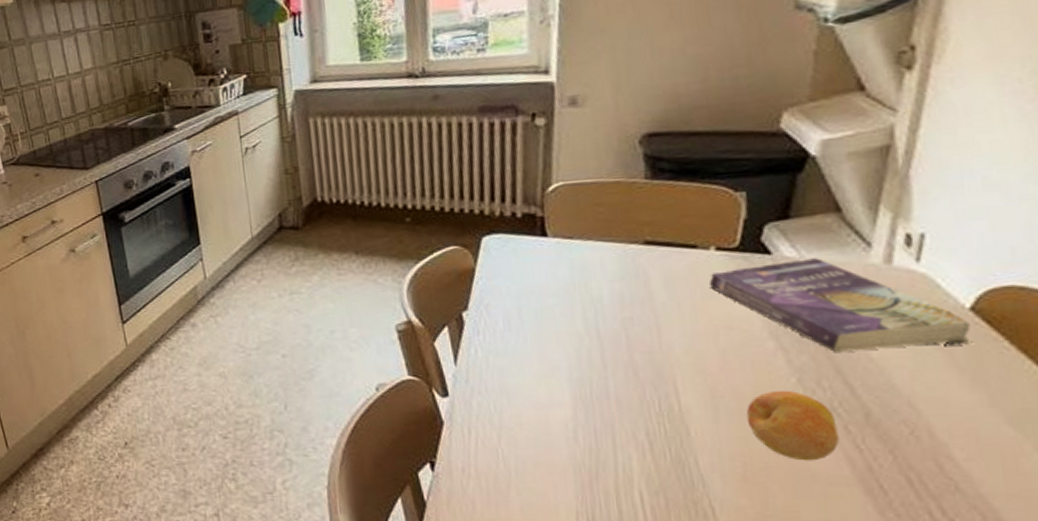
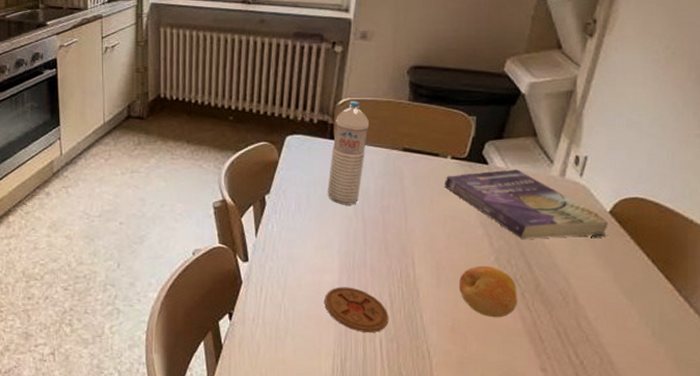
water bottle: none [544,185,593,319] -> present [327,101,369,205]
coaster: none [556,425,650,483] -> present [324,287,389,332]

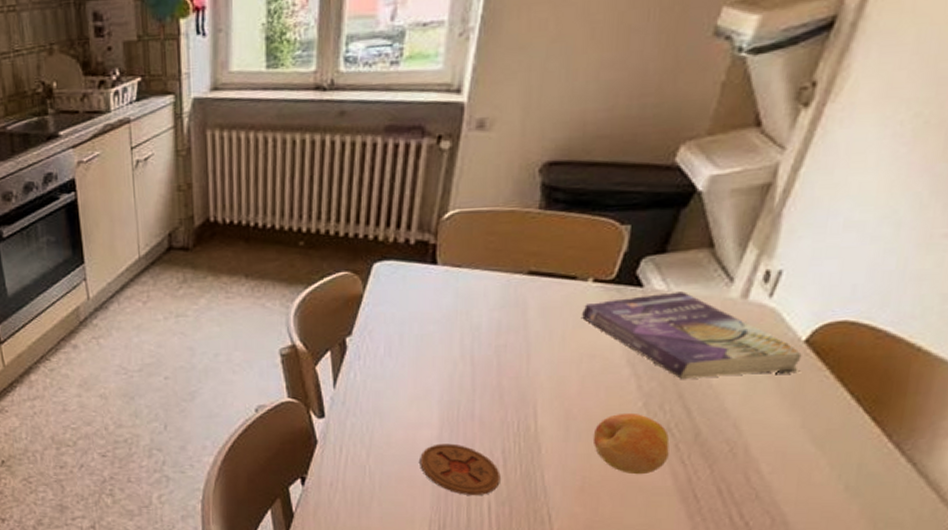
water bottle: present [327,101,369,205] -> none [426,213,484,346]

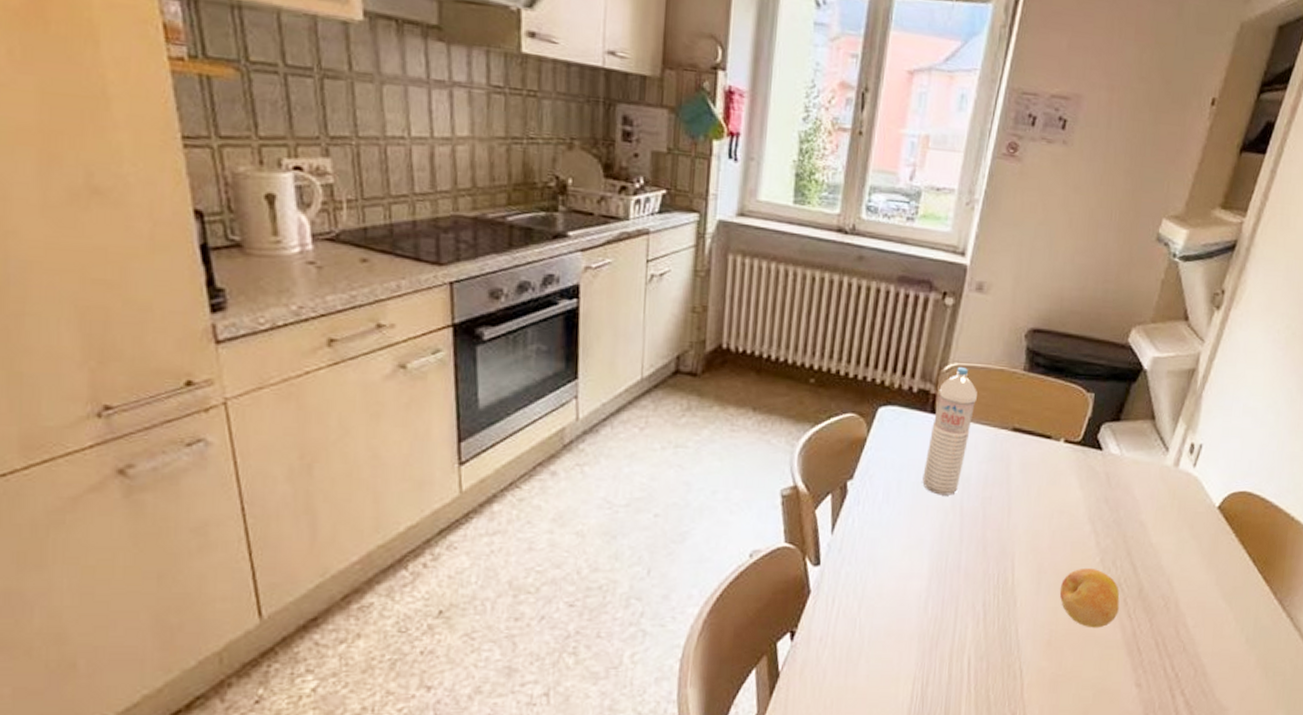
coaster: present [420,443,501,495] -> none [908,595,981,650]
water bottle: none [426,213,484,346] -> present [922,367,977,495]
book: present [581,291,802,379] -> none [1053,457,1216,537]

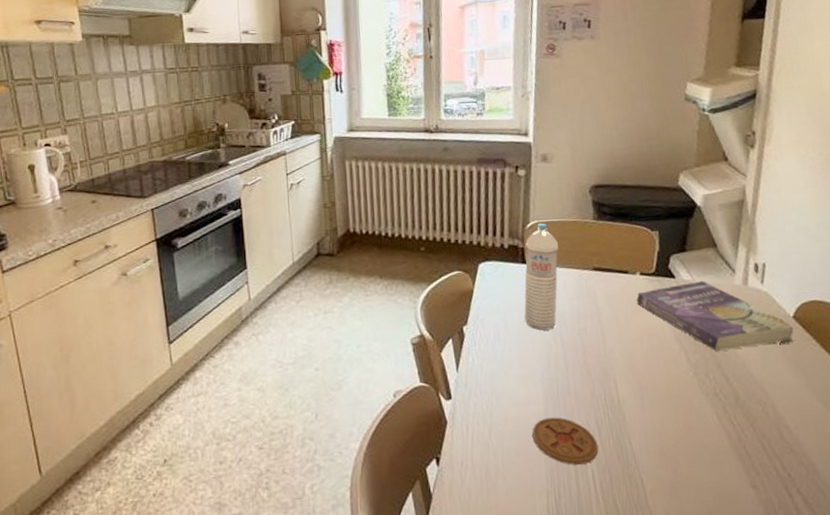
coaster: none [908,595,981,650] -> present [532,417,599,465]
book: none [1053,457,1216,537] -> present [636,281,795,351]
fruit: present [1059,567,1120,628] -> none [662,381,721,436]

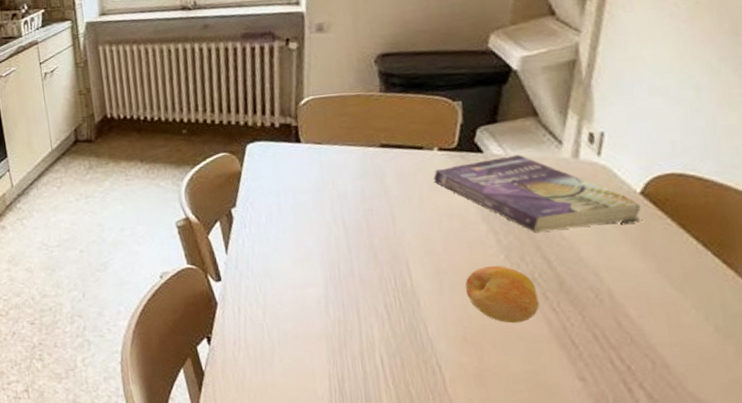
water bottle: present [524,223,558,331] -> none [299,99,338,212]
coaster: present [532,417,599,465] -> none [311,300,388,349]
fruit: none [662,381,721,436] -> present [465,265,540,324]

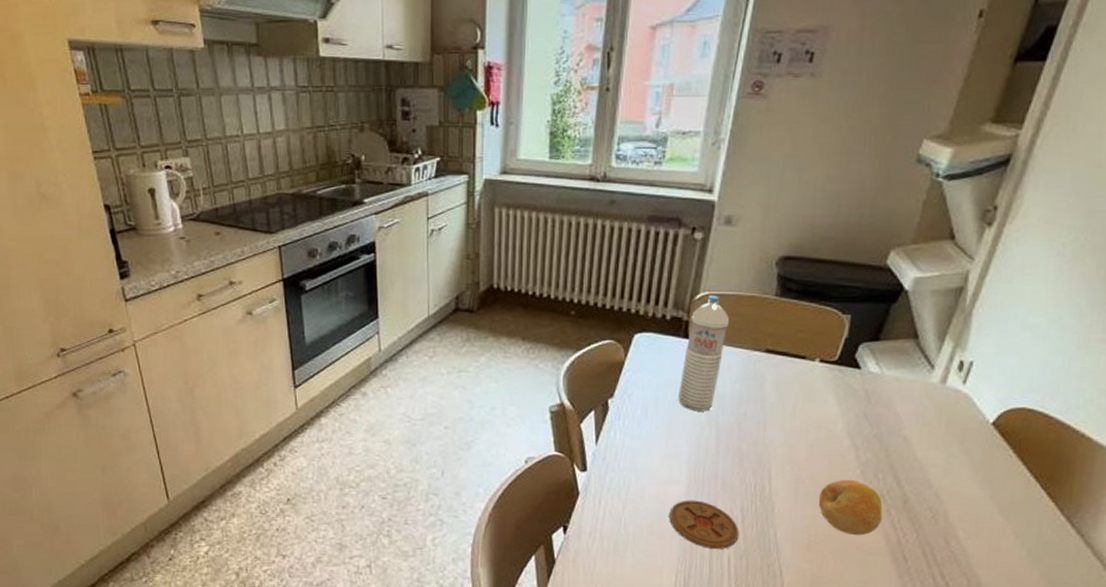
water bottle: none [299,99,338,212] -> present [678,296,729,412]
coaster: none [311,300,388,349] -> present [669,500,739,549]
book: present [433,155,643,232] -> none [809,375,990,452]

